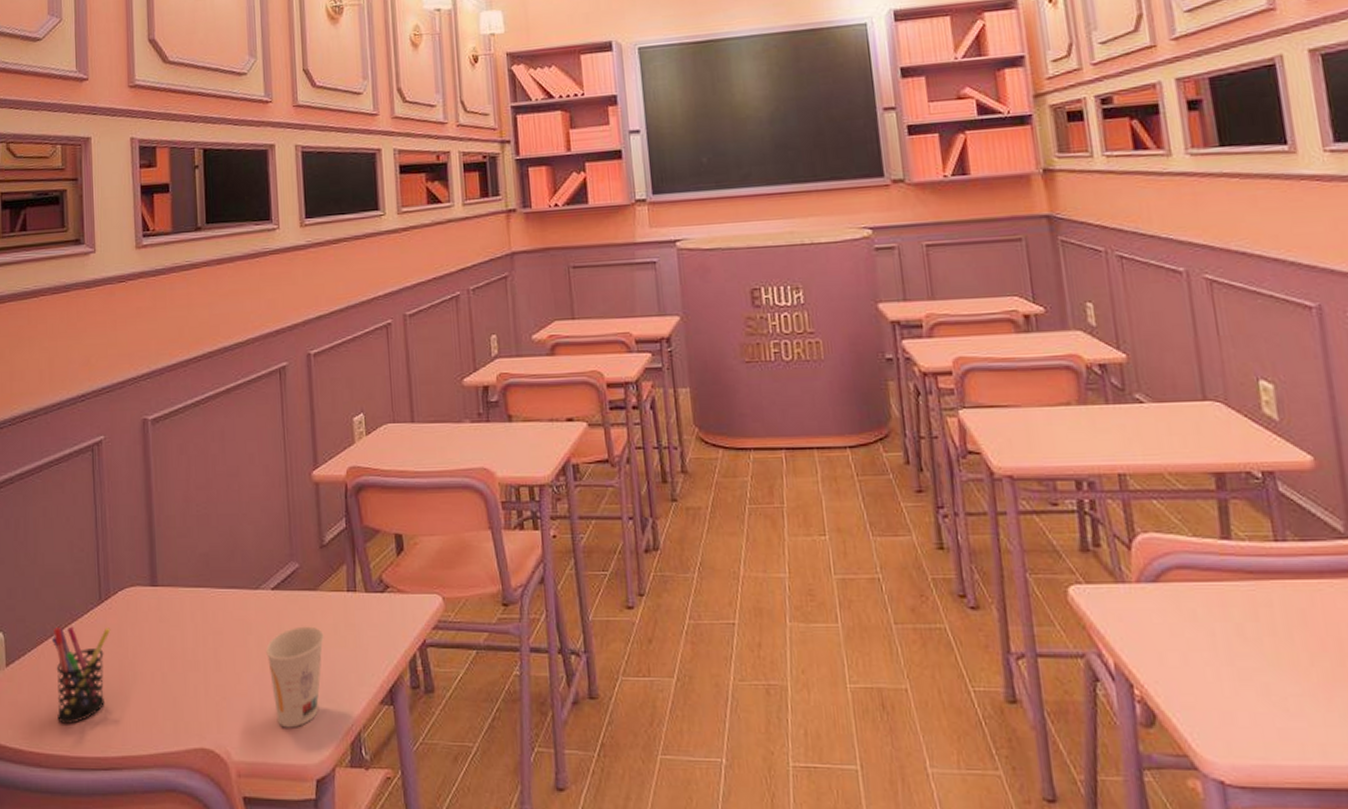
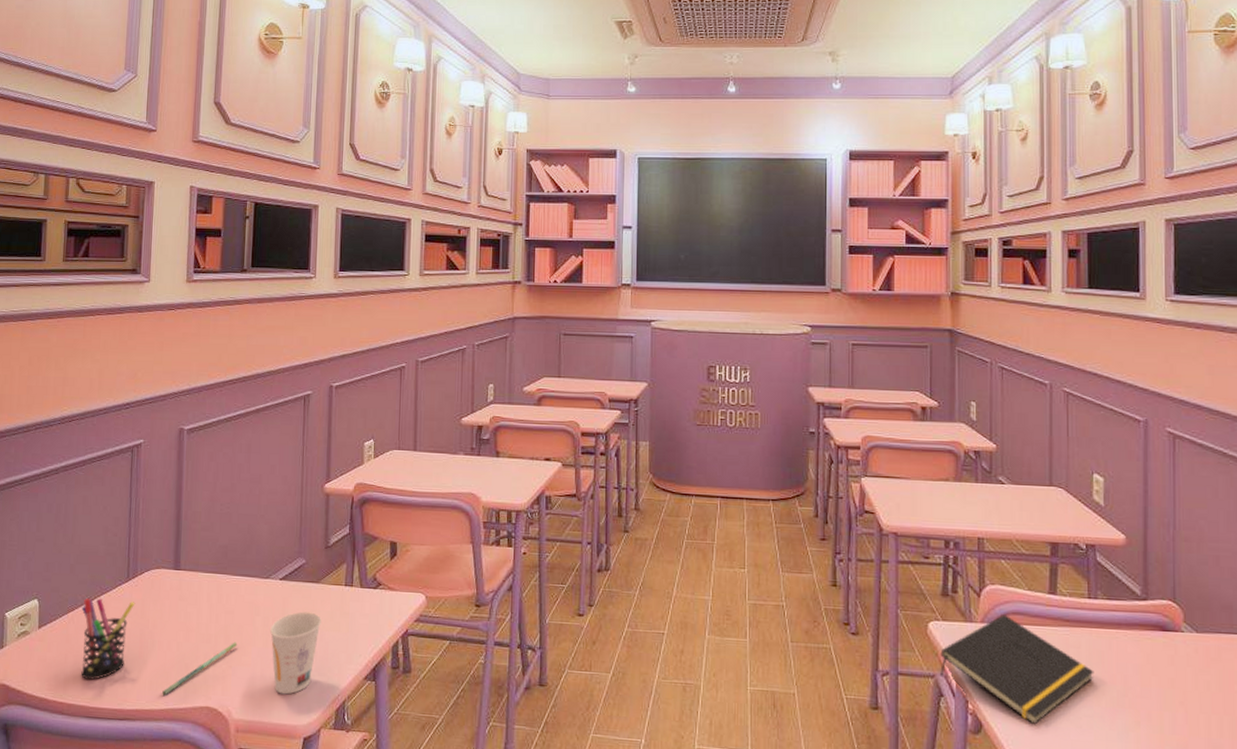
pen: none [150,668,230,738] -> present [162,642,238,696]
notepad: none [1088,570,1296,711] -> present [940,614,1094,725]

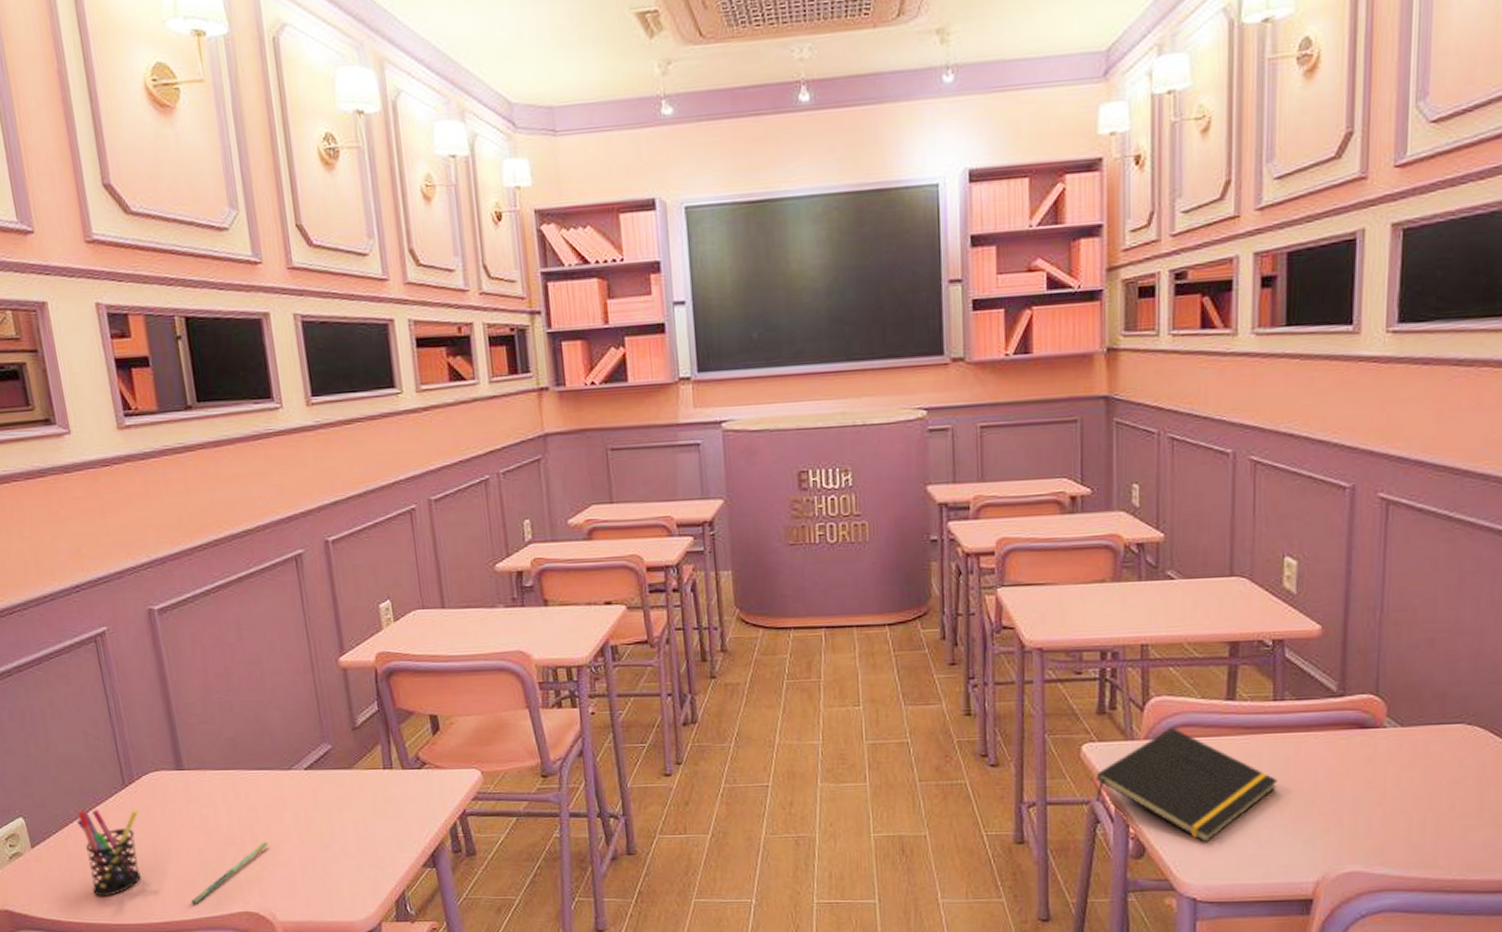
cup: present [269,611,321,695] -> none [302,801,363,891]

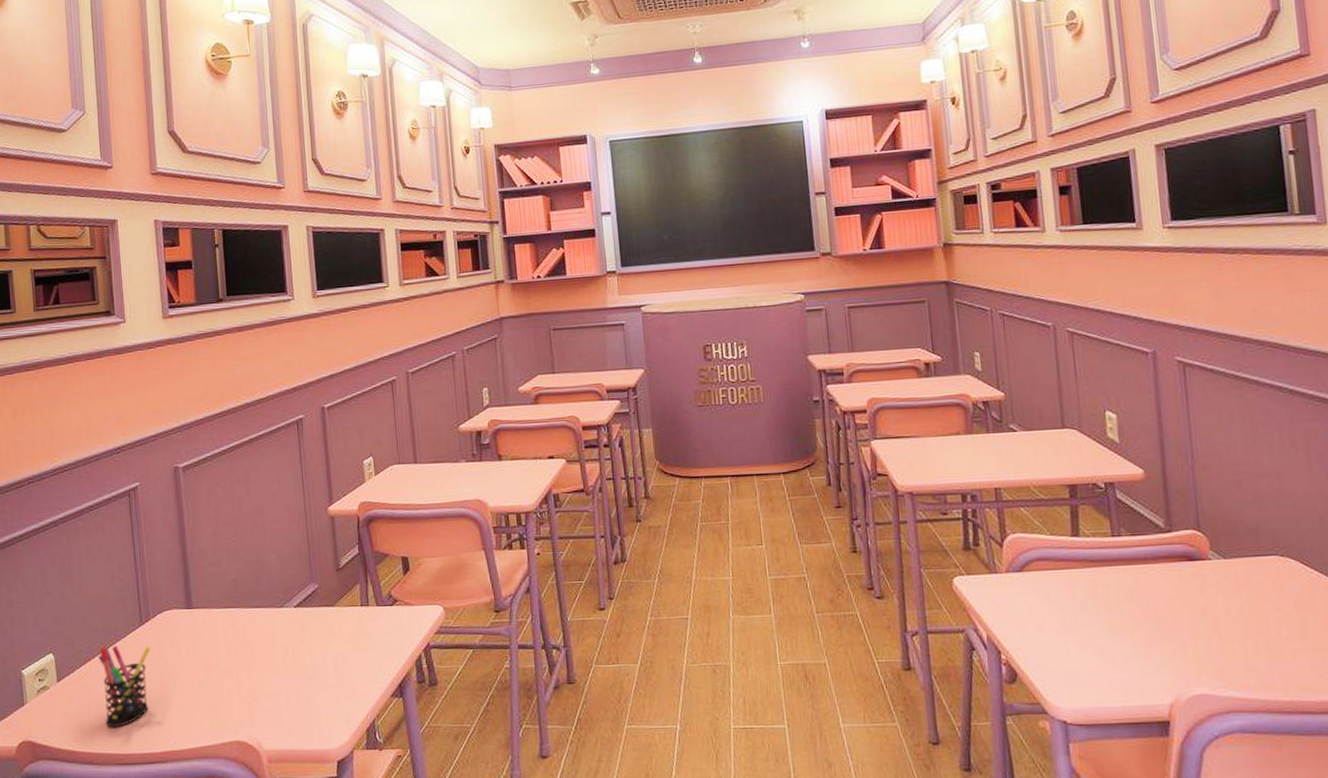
pen: present [191,841,269,905] -> none [190,674,260,735]
notepad: present [1096,728,1278,843] -> none [968,562,1125,668]

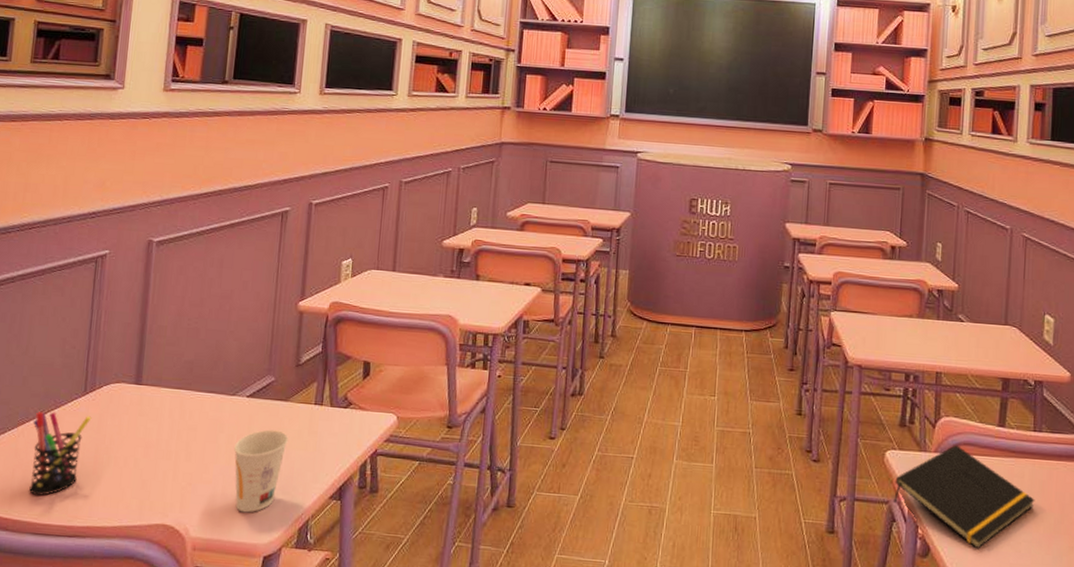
cup: none [290,636,342,721] -> present [233,429,288,513]
notepad: none [968,562,1125,668] -> present [894,445,1035,549]

